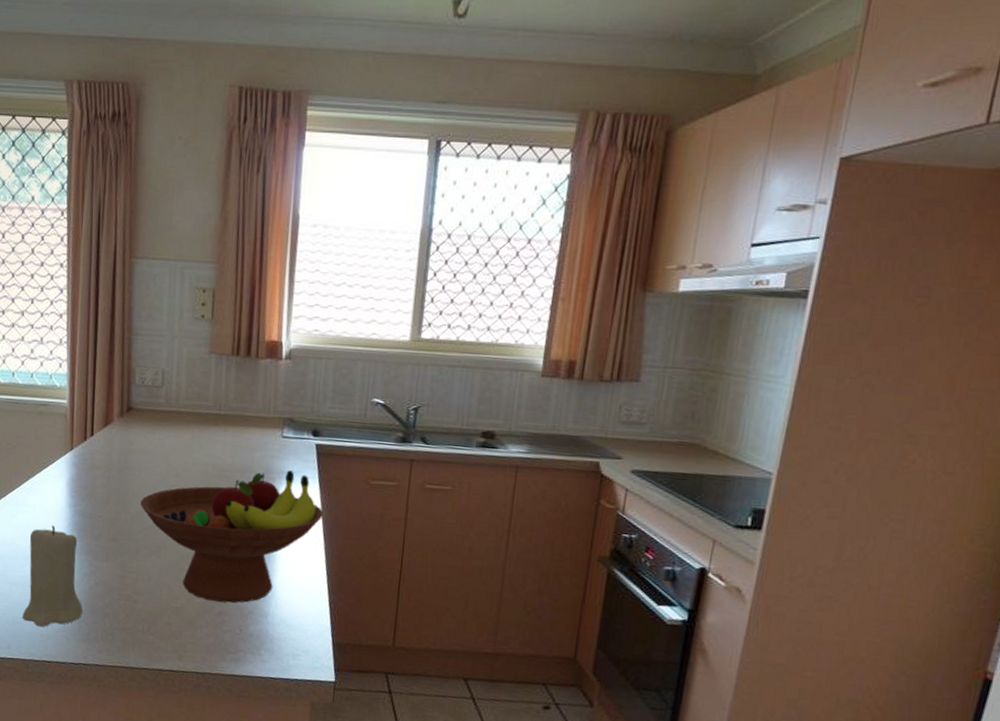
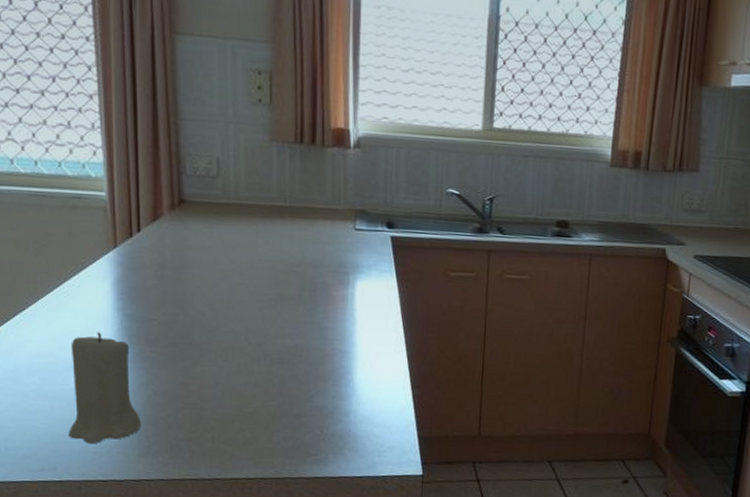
fruit bowl: present [140,470,323,603] -> none [200,264,402,404]

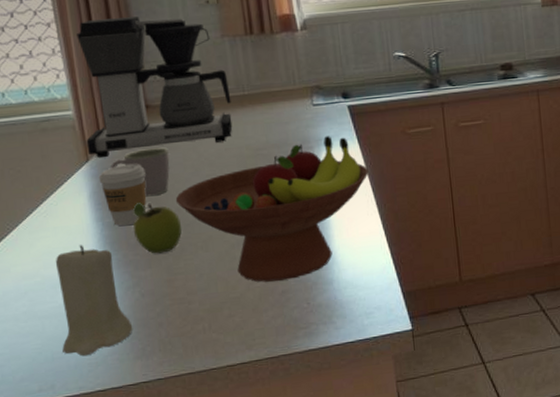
coffee maker: none [116,99,271,252] -> present [76,16,233,159]
coffee cup: none [124,257,173,320] -> present [98,163,147,226]
mug: none [138,245,200,295] -> present [111,148,170,197]
fruit: none [153,298,203,355] -> present [132,201,182,254]
fruit bowl: none [200,264,402,404] -> present [175,136,369,282]

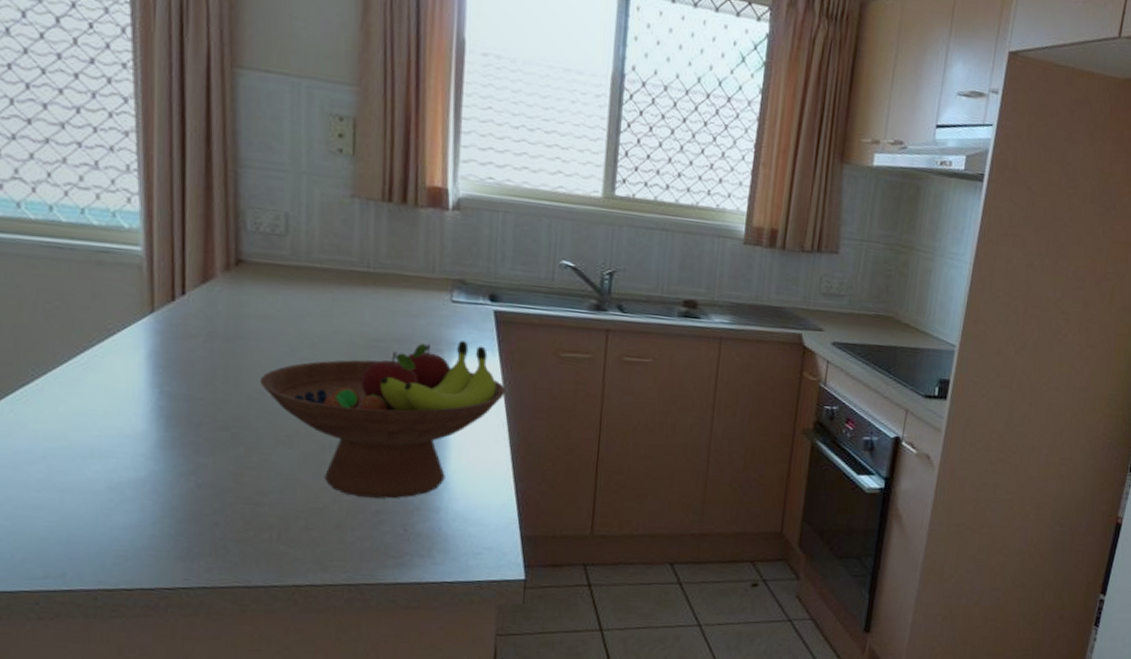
candle: present [55,245,133,357] -> none [83,412,180,546]
coffee maker: present [76,16,233,159] -> none [154,139,351,323]
coffee cup: present [98,163,147,226] -> none [163,325,226,399]
mug: present [111,148,170,197] -> none [182,311,260,371]
fruit: present [132,201,182,254] -> none [198,373,262,441]

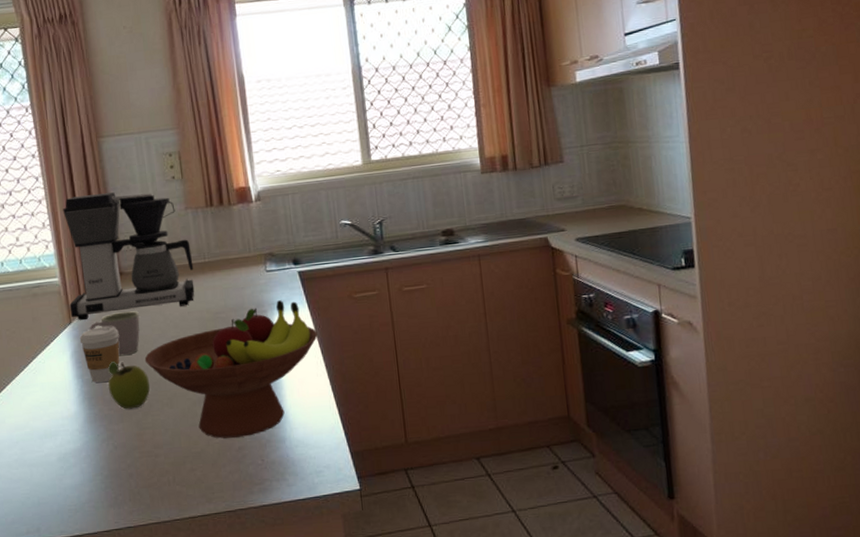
coffee maker: none [154,139,351,323] -> present [63,192,195,321]
coffee cup: none [163,325,226,399] -> present [79,325,120,383]
mug: none [182,311,260,371] -> present [90,311,140,356]
fruit: none [198,373,262,441] -> present [107,360,150,409]

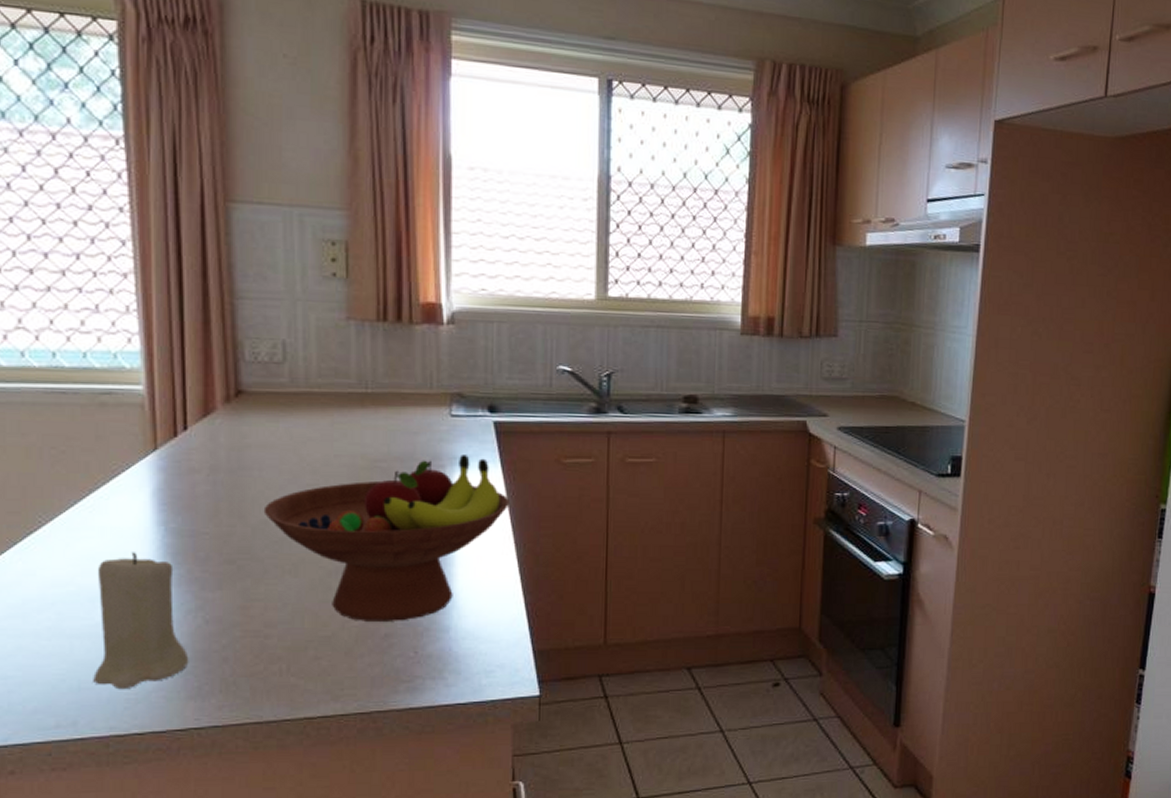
candle: none [42,399,107,503] -> present [93,552,189,690]
coffee maker: present [63,192,195,321] -> none [156,277,350,449]
coffee cup: present [79,325,120,383] -> none [167,459,229,534]
mug: present [90,311,140,356] -> none [185,443,262,502]
fruit: present [107,360,150,409] -> none [204,507,266,573]

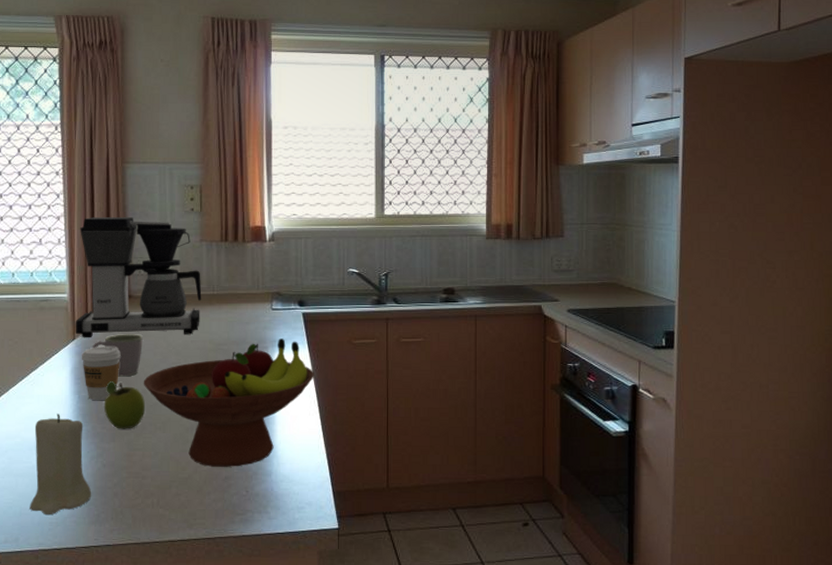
coffee maker: none [156,277,350,449] -> present [75,217,202,338]
coffee cup: none [167,459,229,534] -> present [81,345,121,400]
mug: none [185,443,262,502] -> present [92,334,143,377]
fruit: none [204,507,266,573] -> present [103,380,145,429]

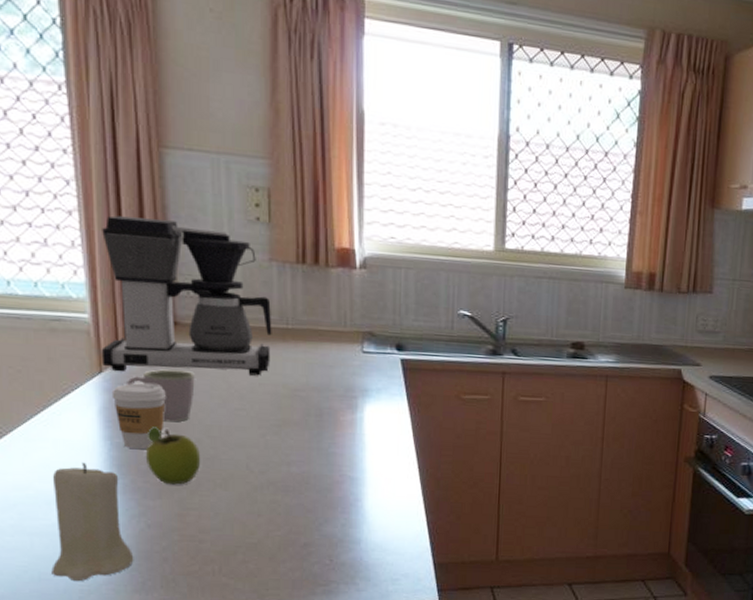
fruit bowl: present [143,338,314,467] -> none [197,387,414,533]

